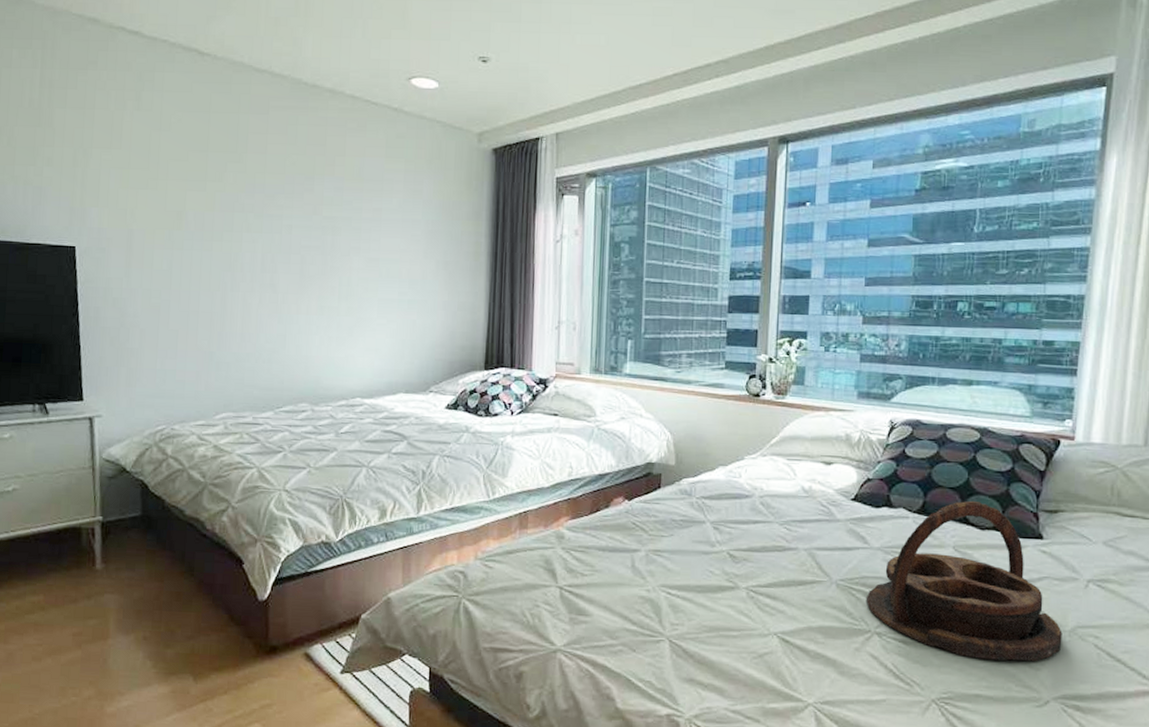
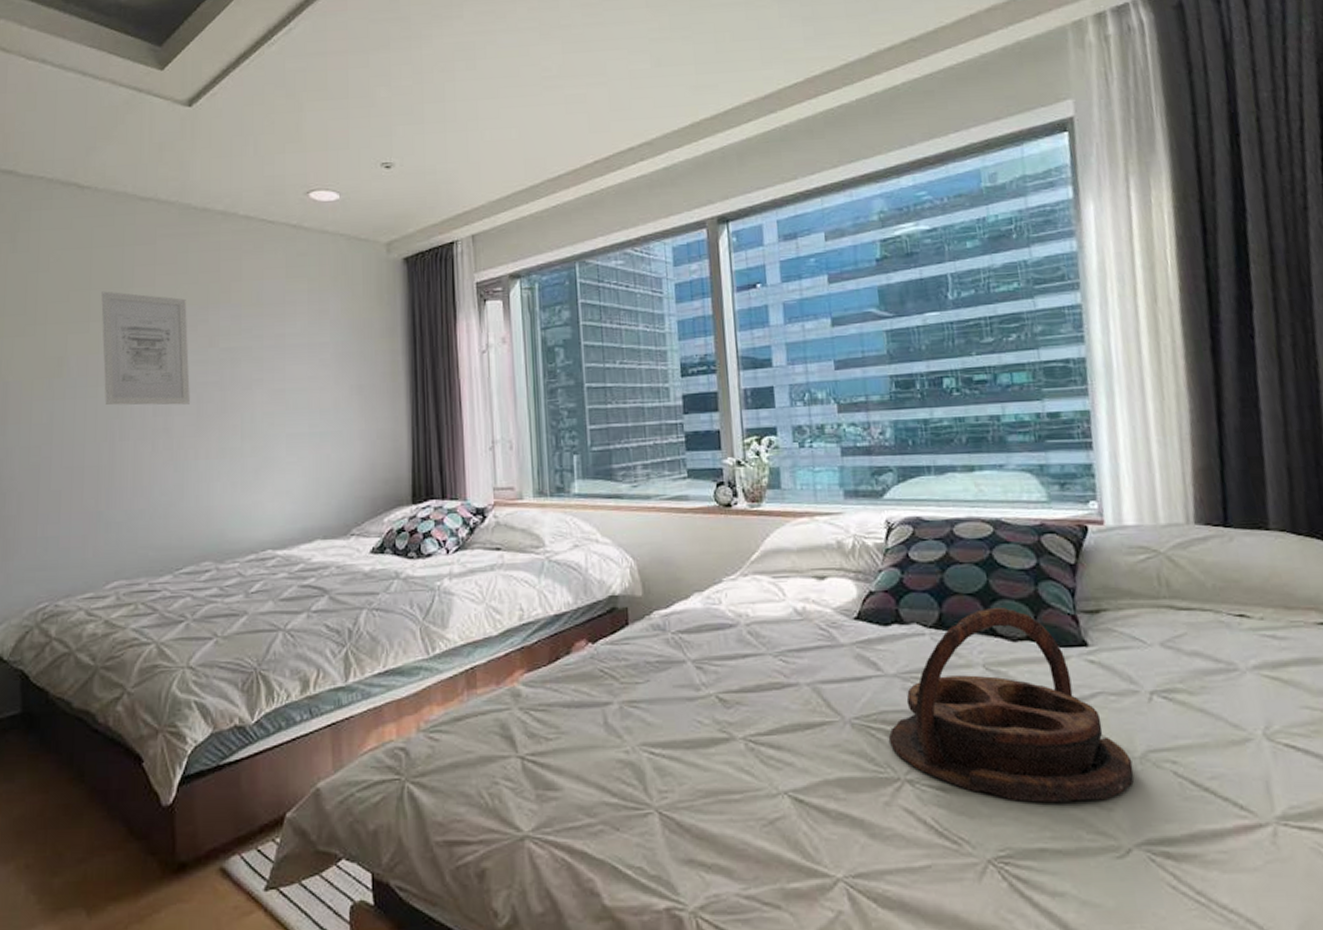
wall art: none [217,154,295,265] -> present [101,291,190,406]

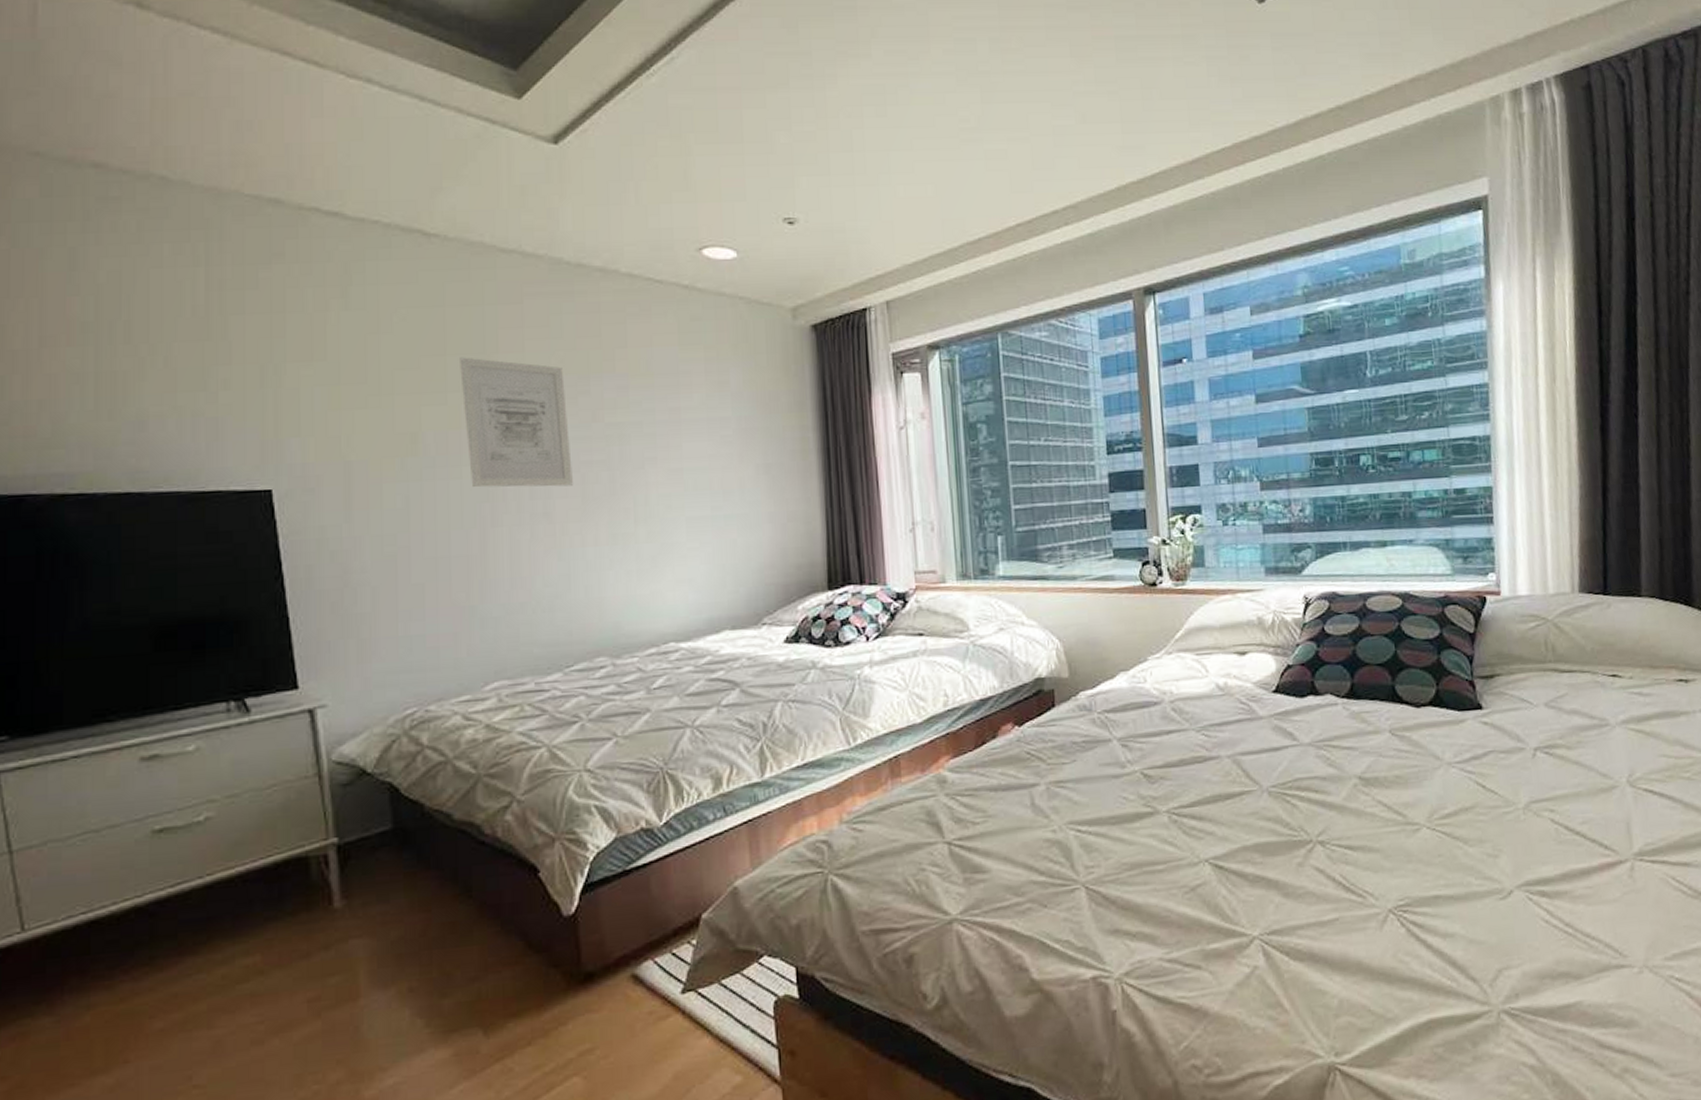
serving tray: present [888,607,1135,803] -> none [1302,675,1518,855]

